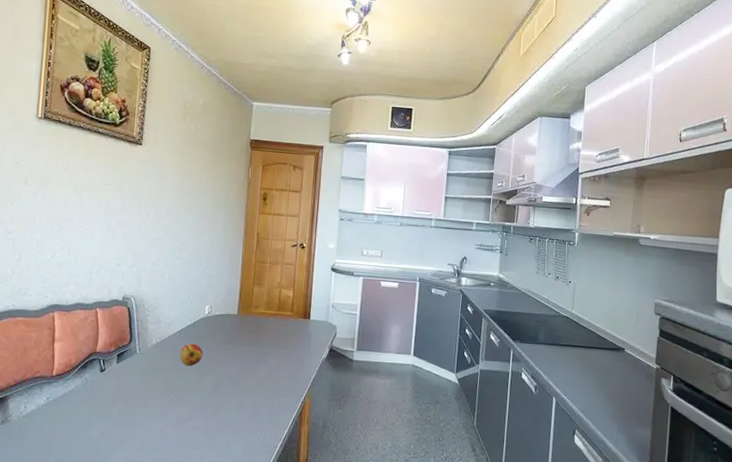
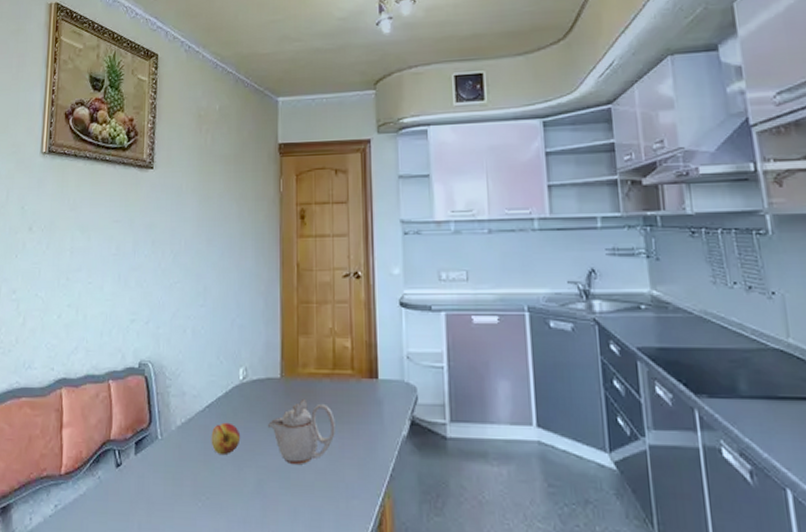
teapot: none [224,330,276,374] -> present [267,399,335,464]

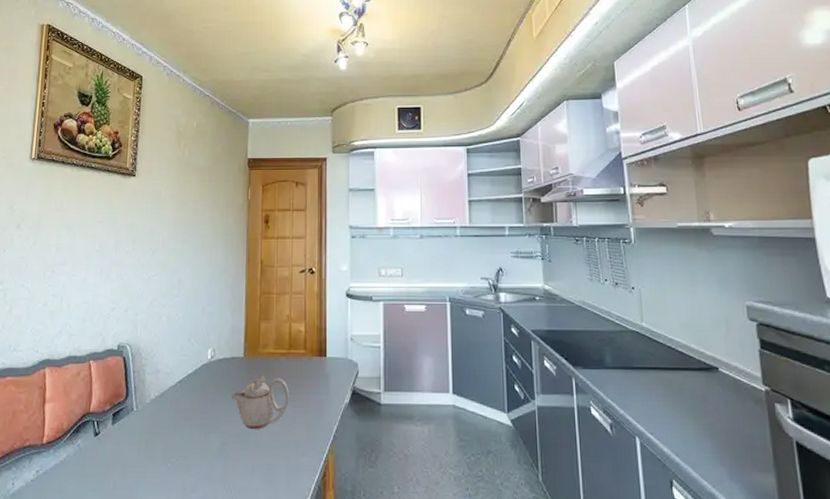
fruit: present [211,422,241,456] -> none [181,395,208,423]

